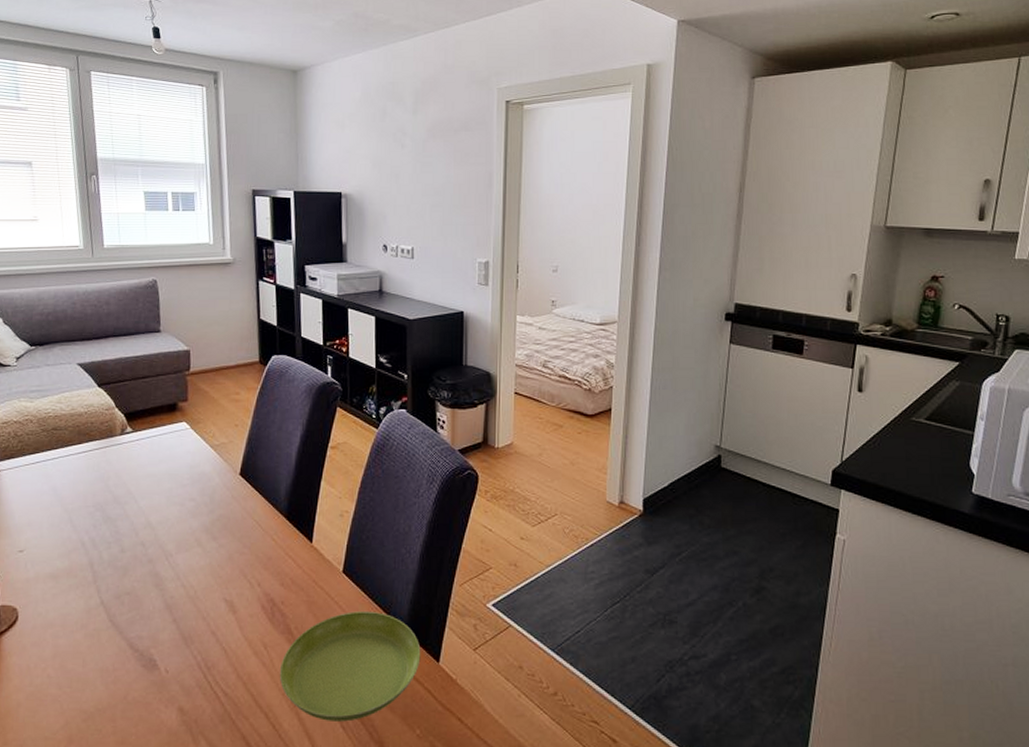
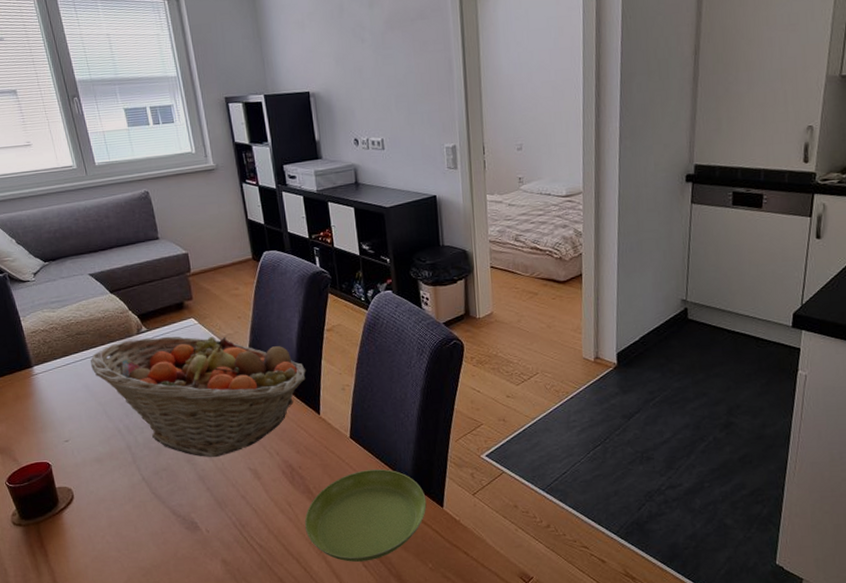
fruit basket: none [63,439,303,584] -> present [90,336,306,458]

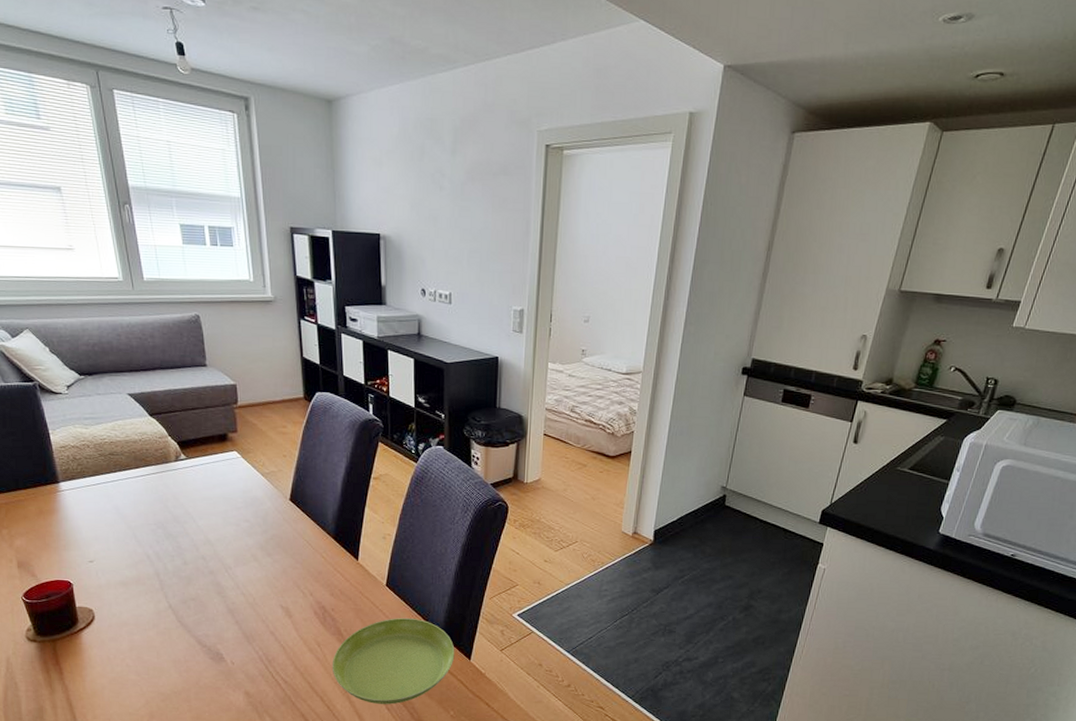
fruit basket: present [90,336,306,458] -> none [123,466,349,593]

